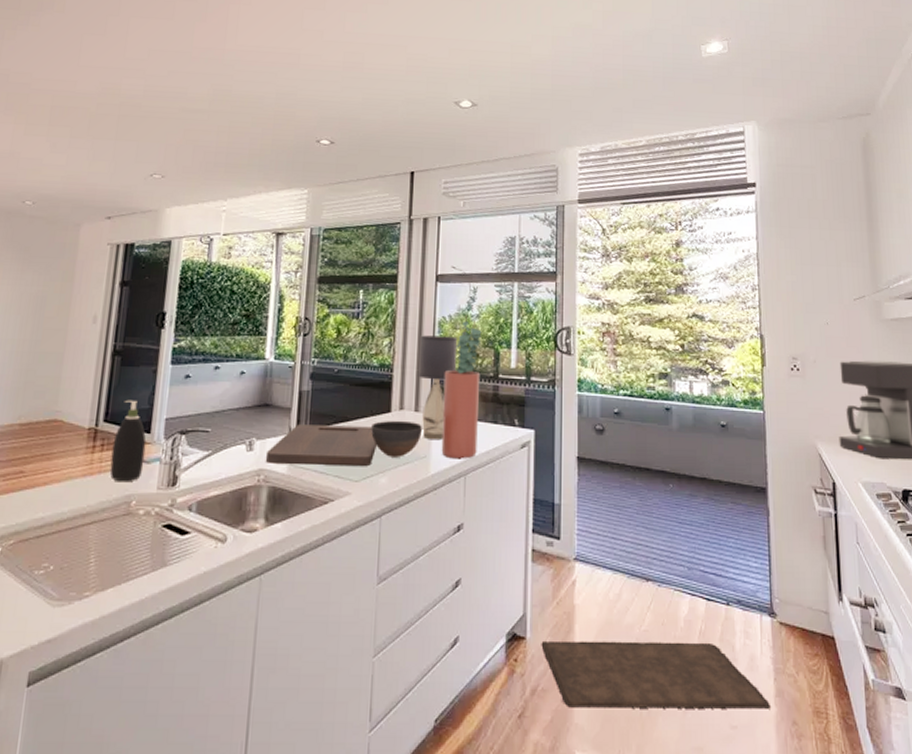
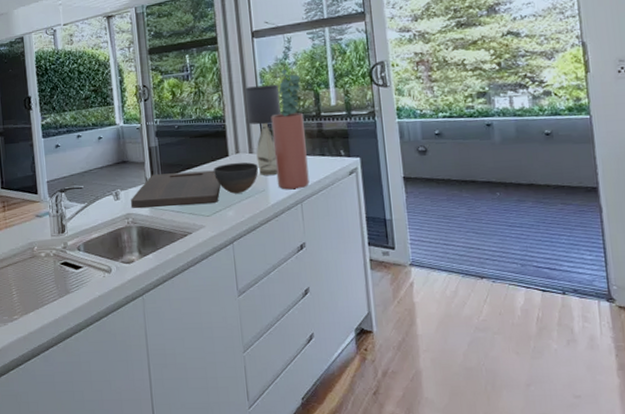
soap dispenser: present [110,399,147,481] -> none [11,169,38,233]
doormat: present [541,640,772,709] -> none [387,327,615,385]

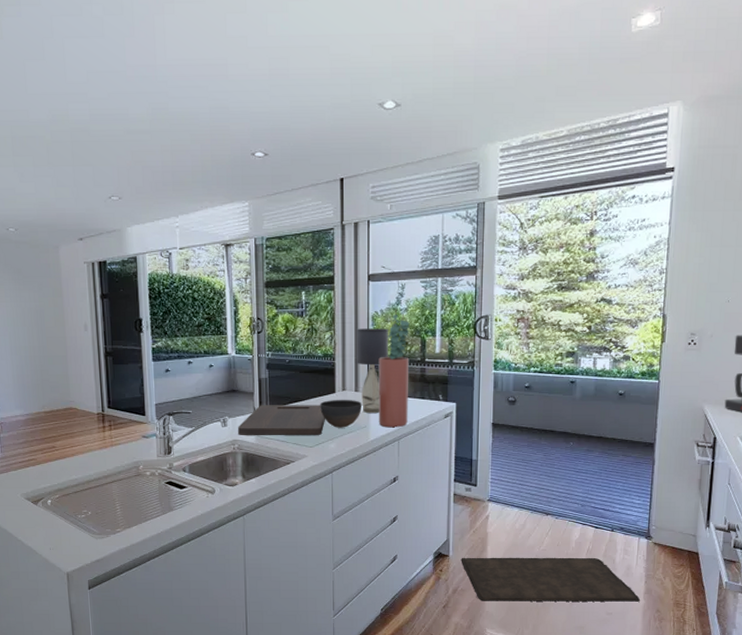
doormat: none [387,327,615,385] -> present [461,557,641,602]

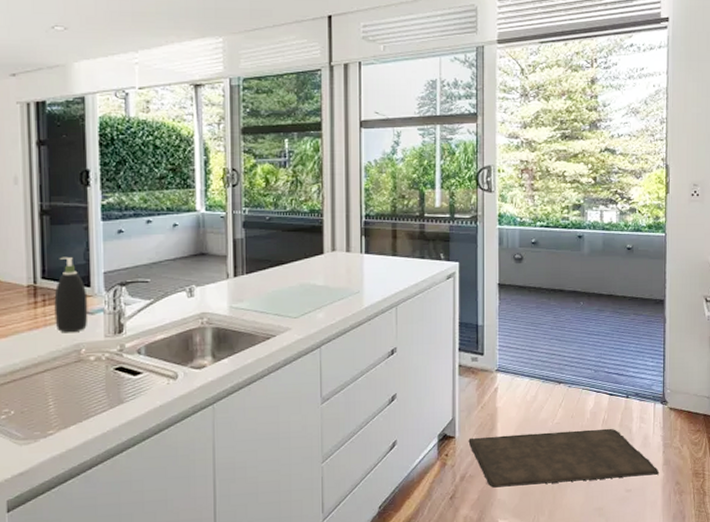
soap dispenser: none [118,390,144,451] -> present [54,256,88,332]
cutting board: present [237,405,325,435] -> none [206,268,312,307]
bowl: present [320,399,362,428] -> none [306,260,354,295]
table lamp: present [355,328,389,413] -> none [346,180,384,276]
vase: present [378,309,410,428] -> none [372,158,407,292]

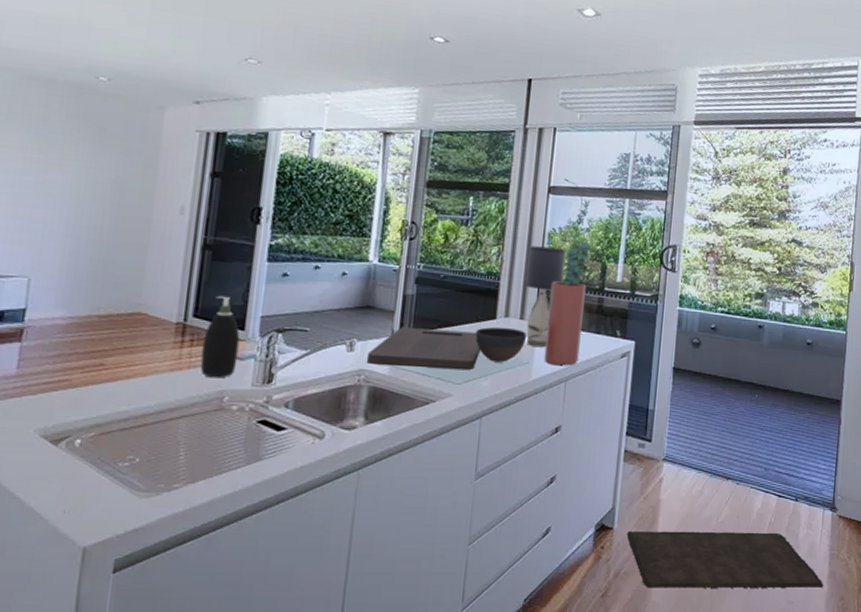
cutting board: none [206,268,312,307] -> present [366,327,480,369]
bowl: none [306,260,354,295] -> present [475,327,526,363]
table lamp: none [346,180,384,276] -> present [524,245,567,347]
vase: none [372,158,407,292] -> present [544,227,591,367]

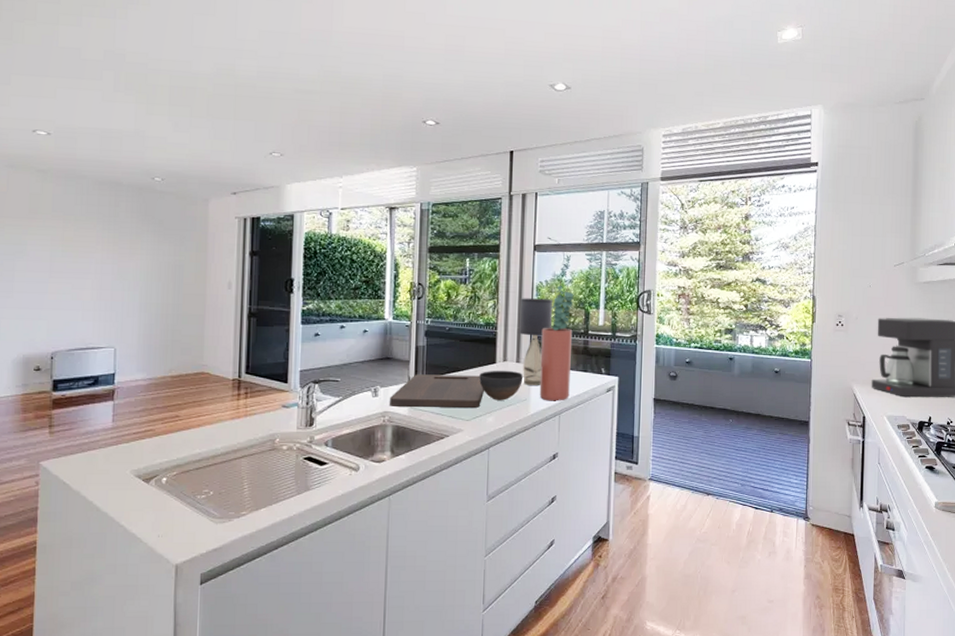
soap dispenser: present [200,295,240,377] -> none [254,355,285,423]
doormat: present [627,530,824,588] -> none [621,540,801,590]

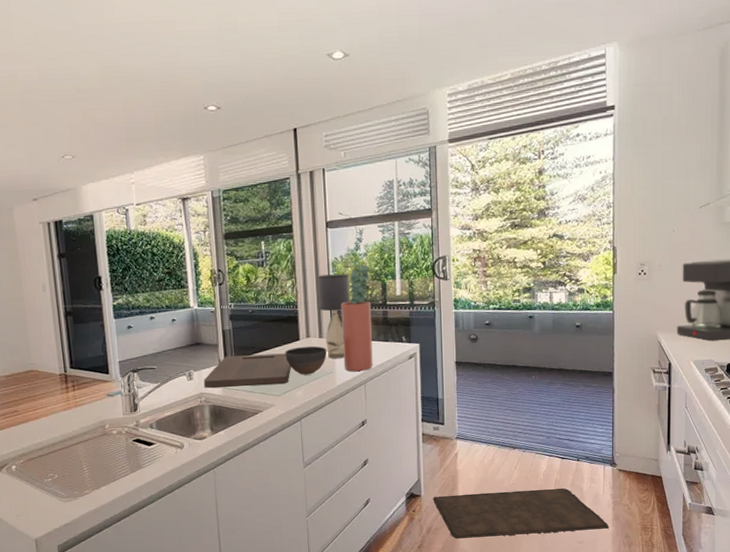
doormat: none [621,540,801,590] -> present [433,488,610,539]

